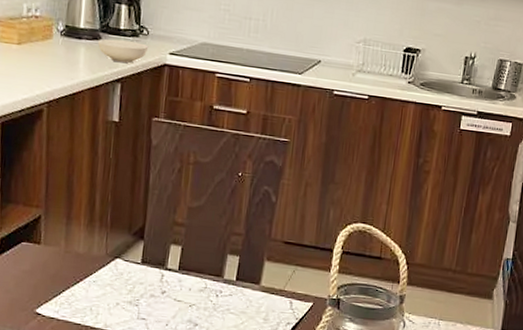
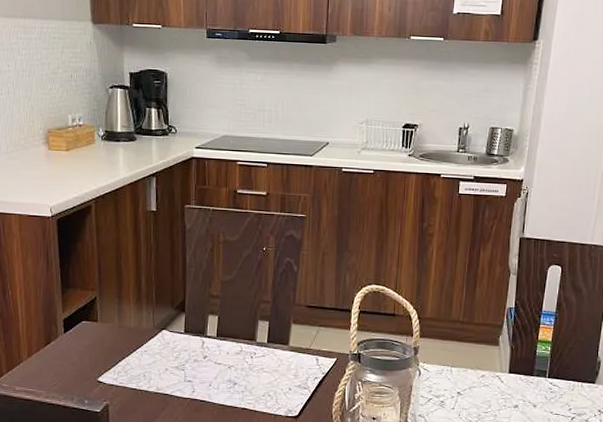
bowl: present [97,39,149,63] -> none [133,139,177,159]

